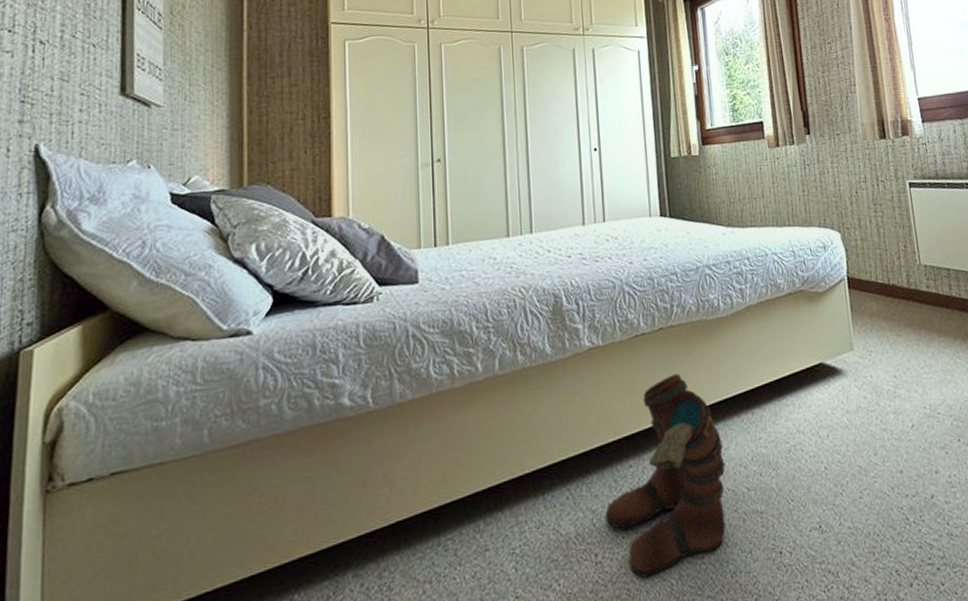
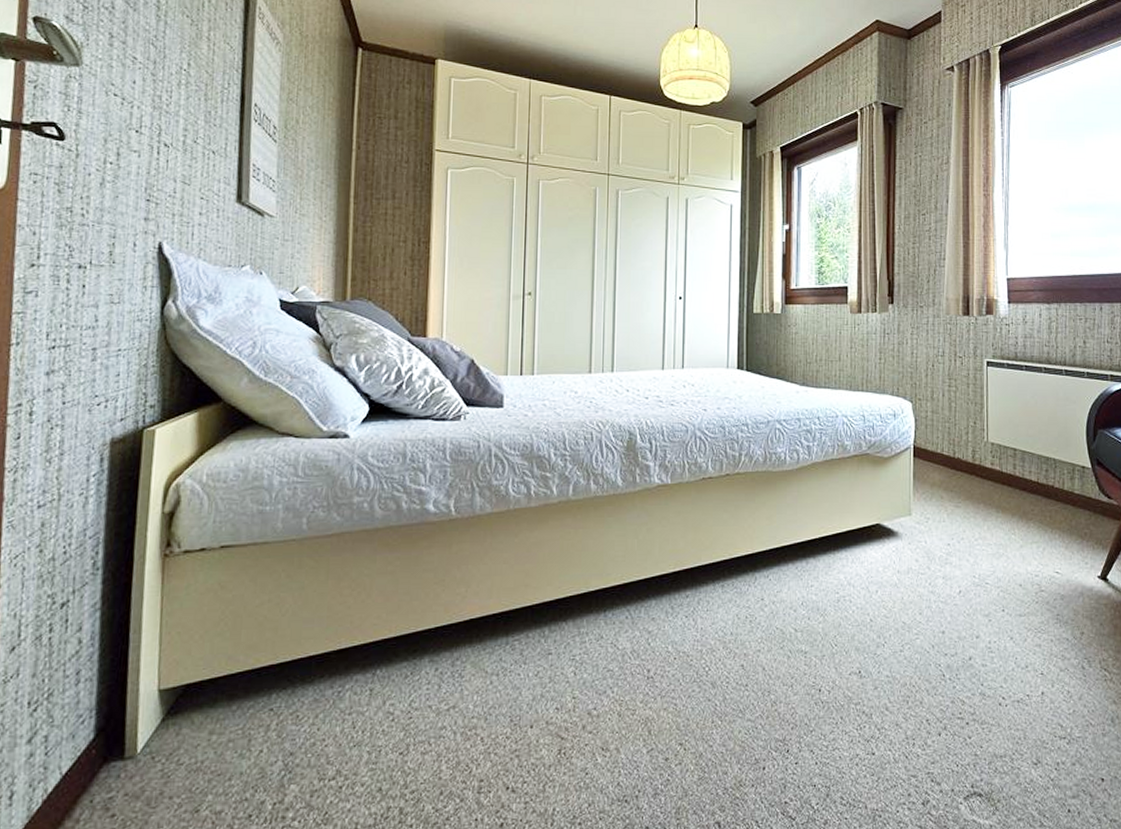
boots: present [605,373,726,579] -> none [660,518,776,697]

